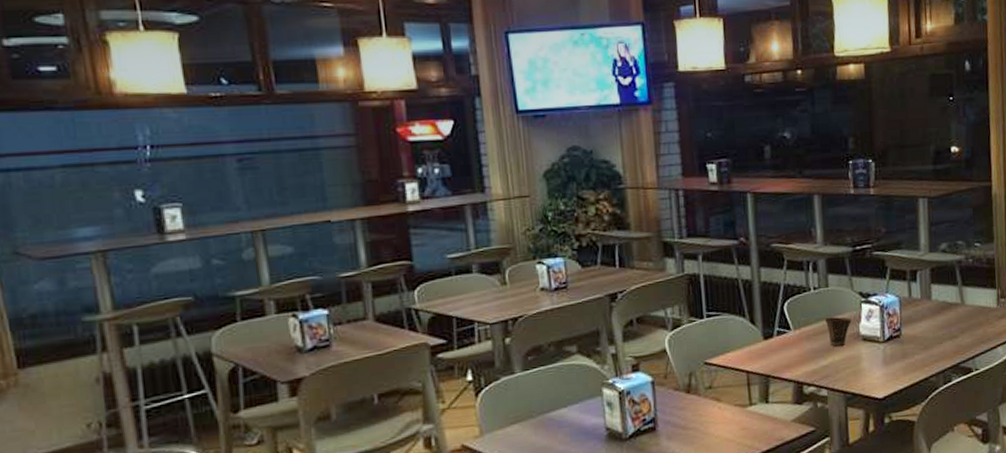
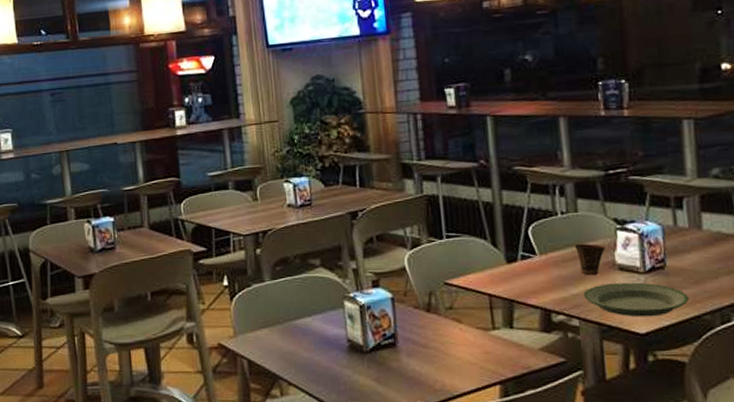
plate: none [831,351,920,384] -> present [583,282,690,317]

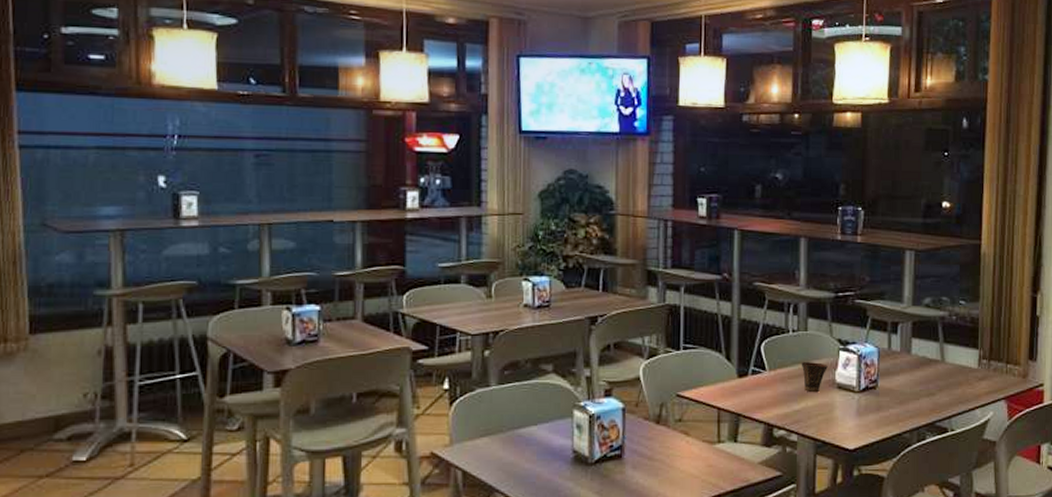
plate: present [583,282,690,317] -> none [804,401,894,434]

